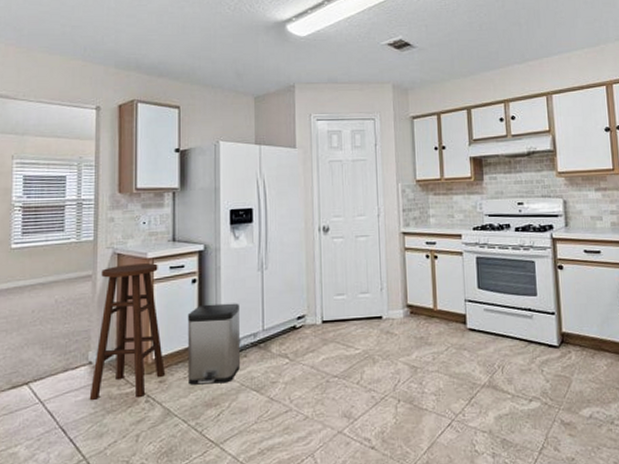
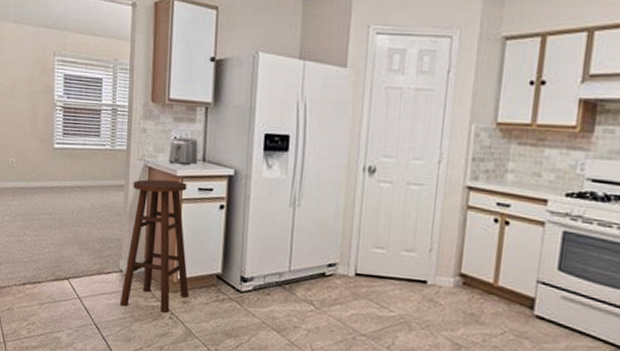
toaster: none [138,221,168,249] -> present [169,137,199,166]
pedal bin: present [187,303,240,385] -> none [210,233,266,317]

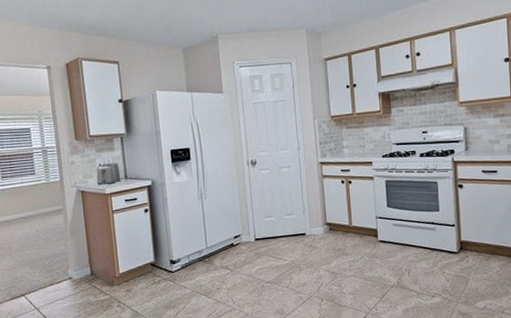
bar stool: present [119,179,189,313] -> none [70,197,130,306]

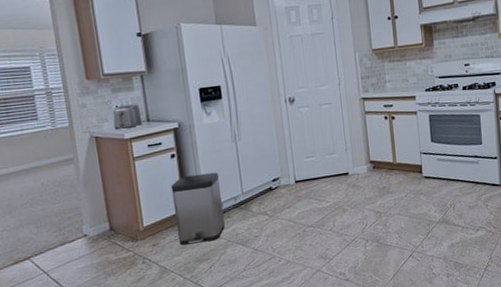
pedal bin: none [143,227,190,293] -> present [171,172,225,245]

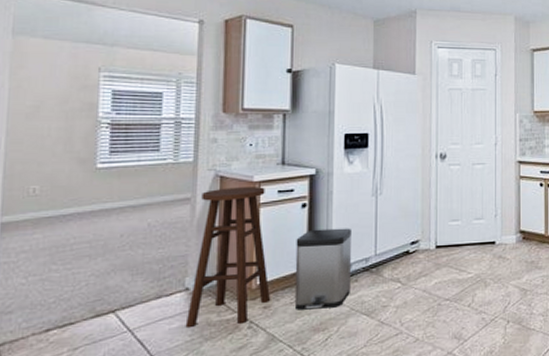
bar stool: none [82,143,157,266] -> present [185,187,270,327]
toaster: present [113,104,143,131] -> none [244,144,277,171]

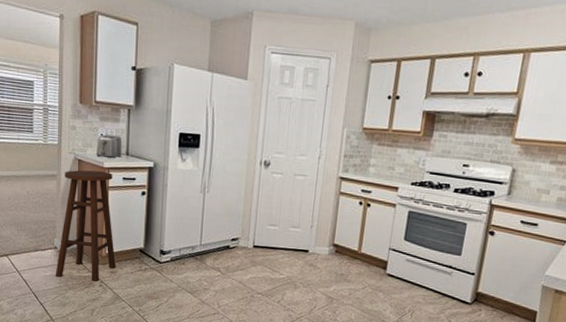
toaster: none [244,144,277,171] -> present [96,134,123,159]
pedal bin: present [294,228,351,310] -> none [134,215,181,283]

